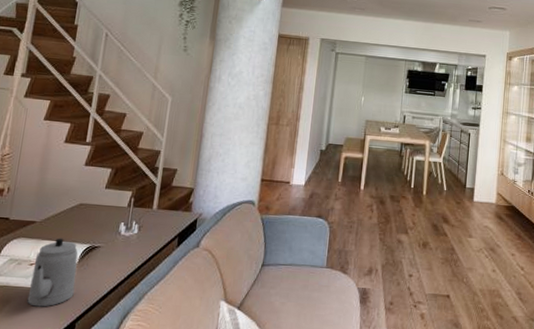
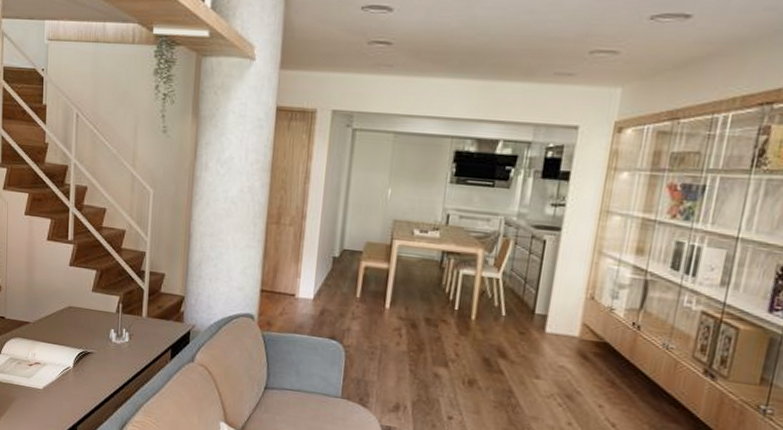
teapot: present [27,238,78,307] -> none [30,340,73,408]

